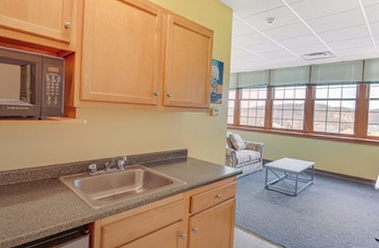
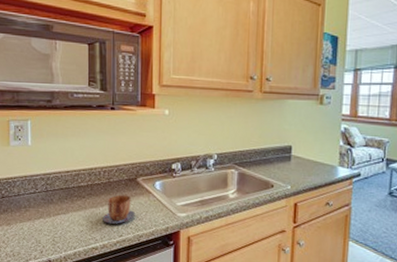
mug: none [28,191,57,217] -> present [103,194,135,224]

